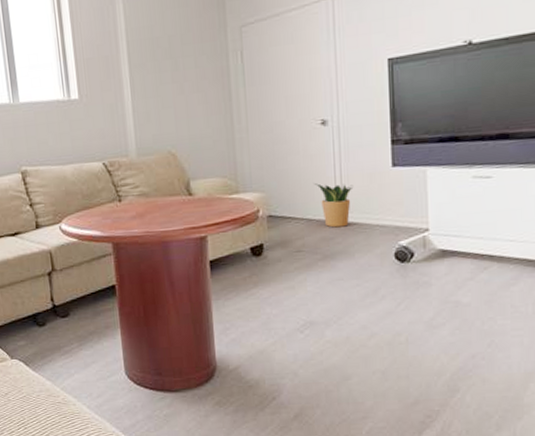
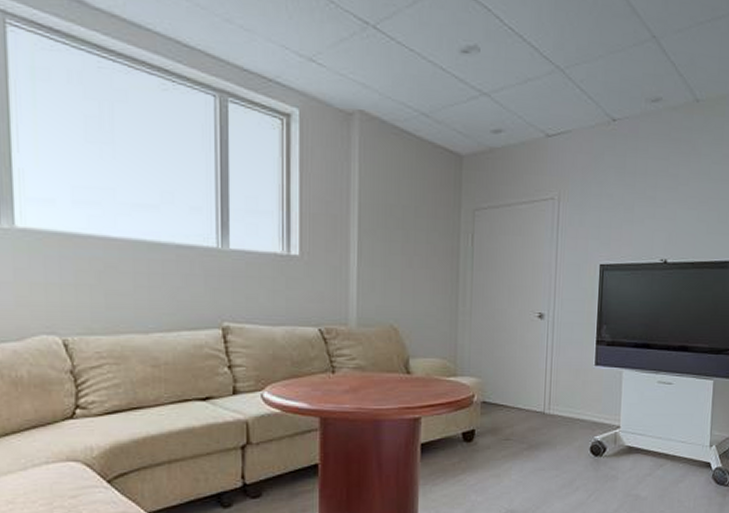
potted plant: present [314,183,354,228] -> none [527,374,561,419]

